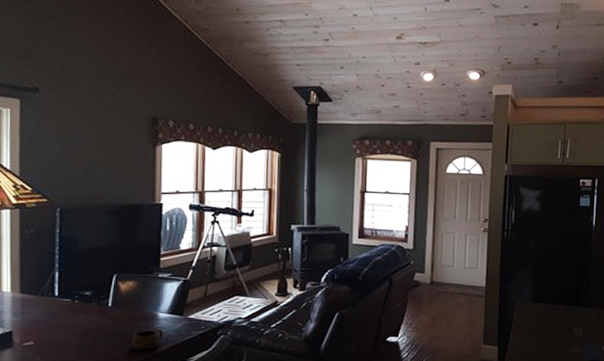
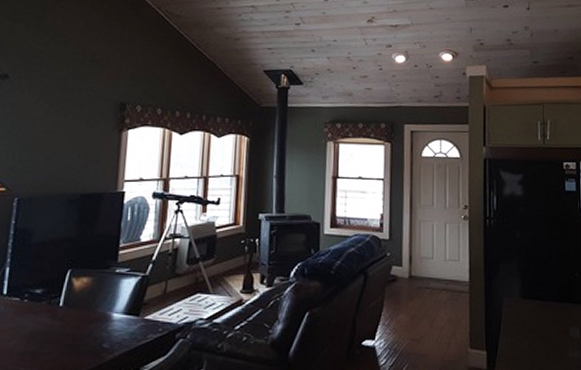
cup: present [132,329,163,351] -> none [81,332,116,358]

